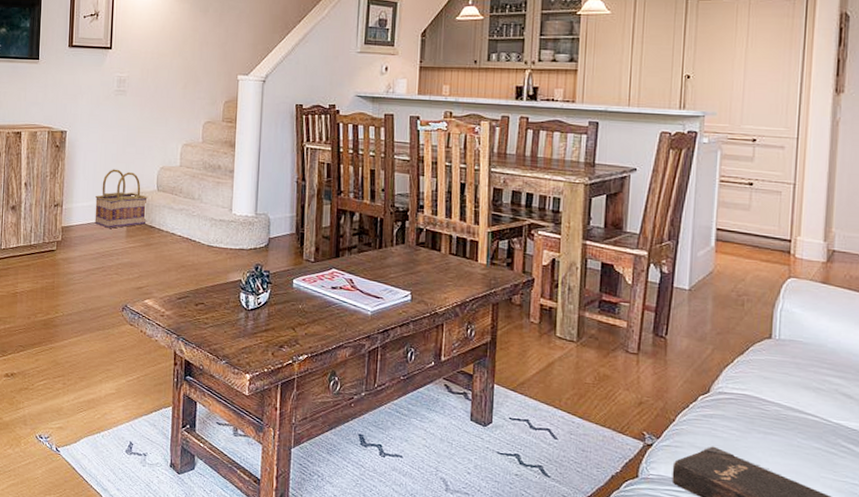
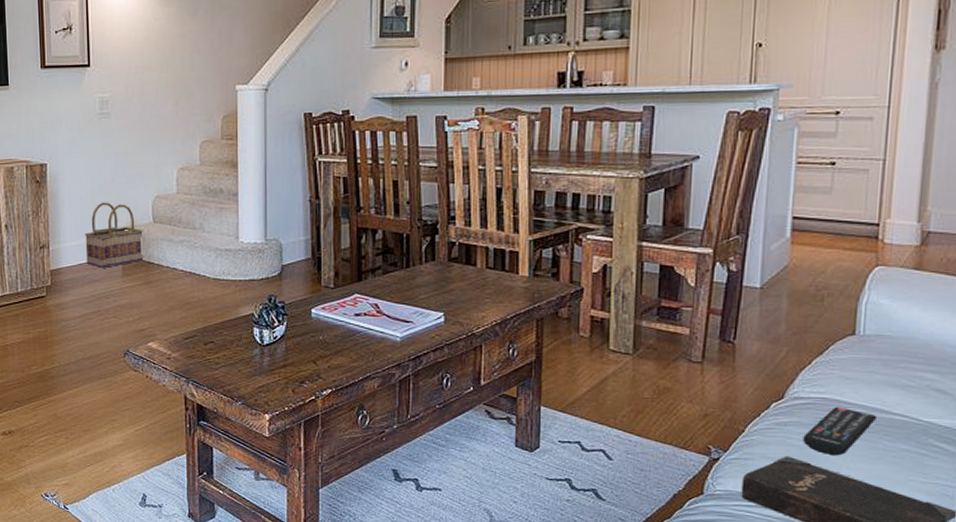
remote control: none [727,403,792,450] -> present [803,406,878,456]

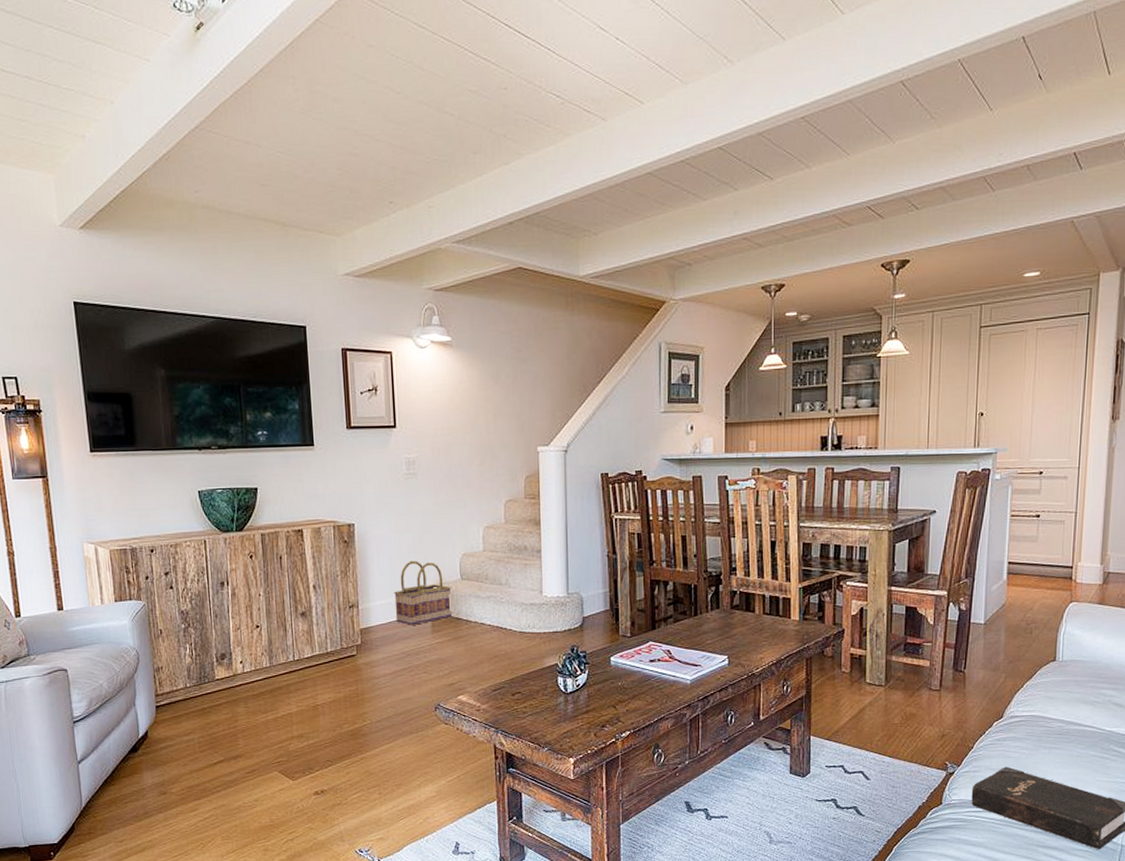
remote control: present [803,406,878,456] -> none [1018,722,1073,764]

